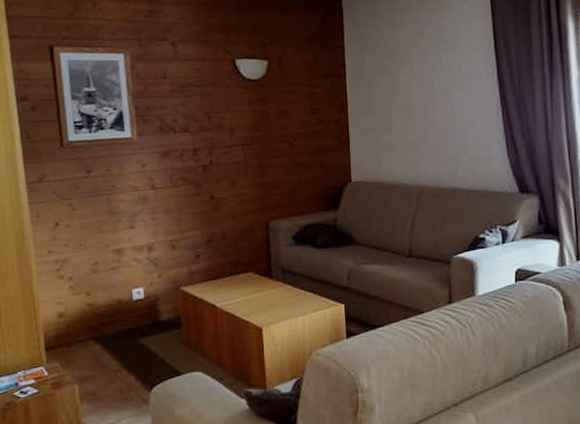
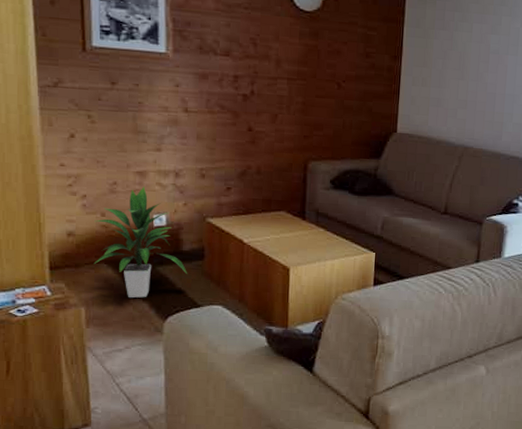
indoor plant: none [81,263,168,372] -> present [93,186,188,298]

